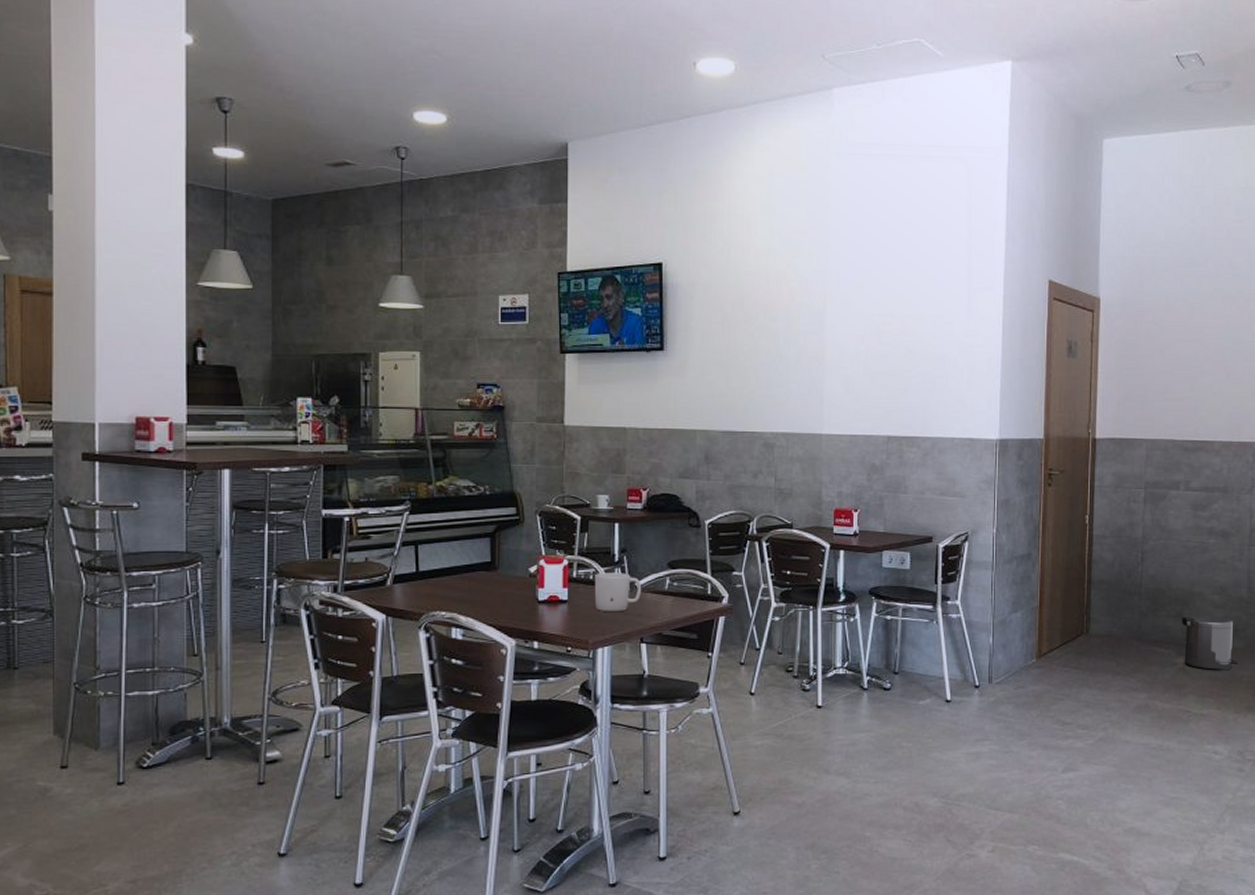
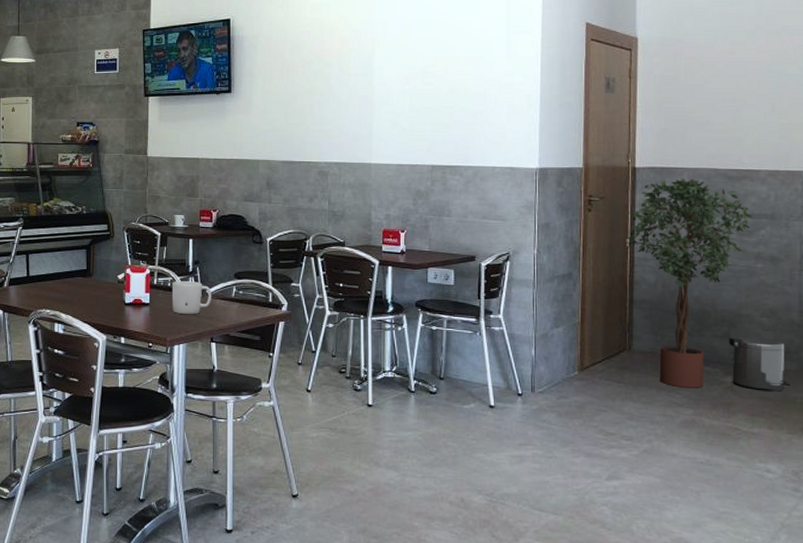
potted tree: none [1087,448,1207,671] -> present [628,176,753,388]

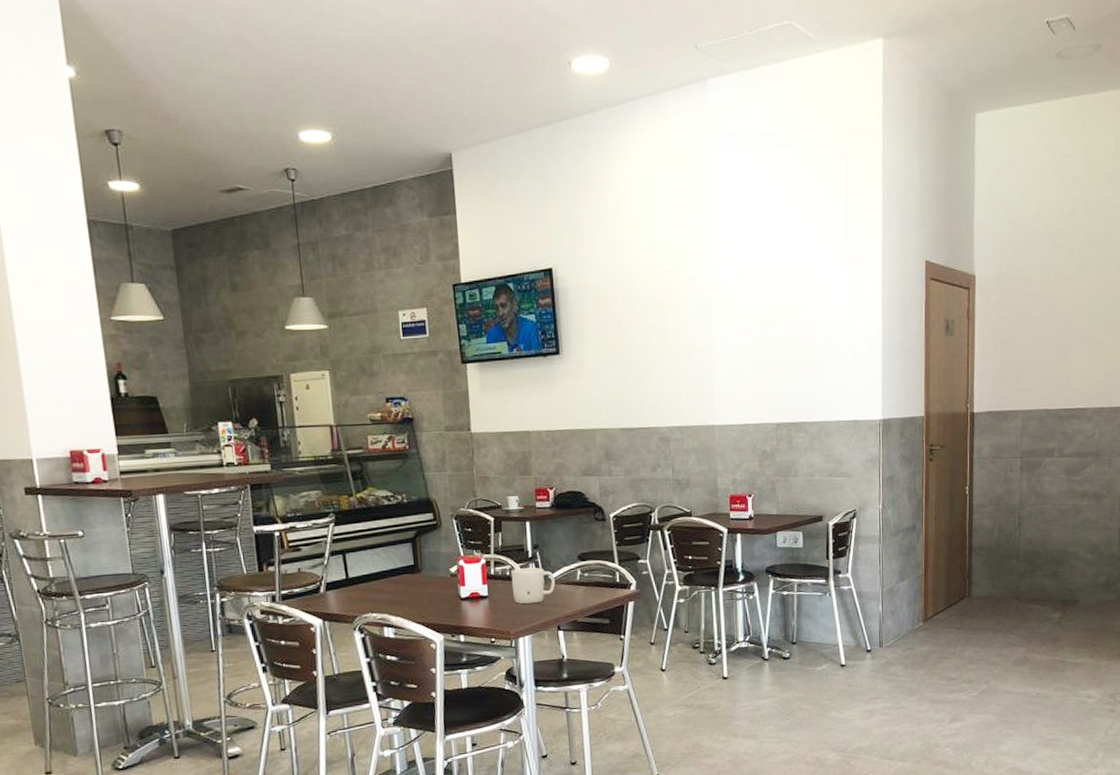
potted tree: present [628,176,753,388] -> none [967,419,1079,628]
trash can: present [729,336,790,392] -> none [1057,572,1109,624]

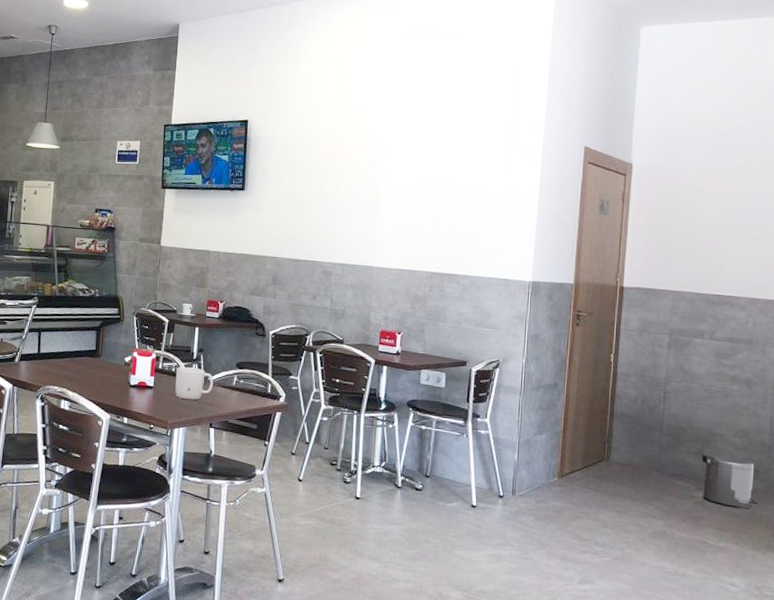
trash can: none [1057,572,1109,624] -> present [702,454,757,509]

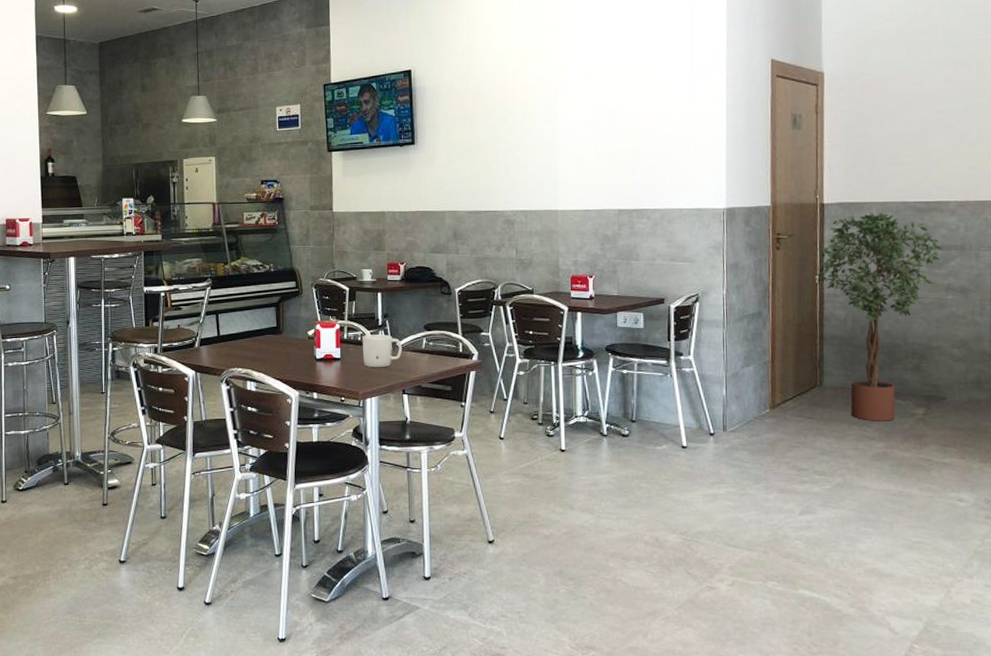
potted tree: none [612,298,731,501] -> present [816,211,942,421]
trash can: present [702,454,757,509] -> none [920,368,981,422]

